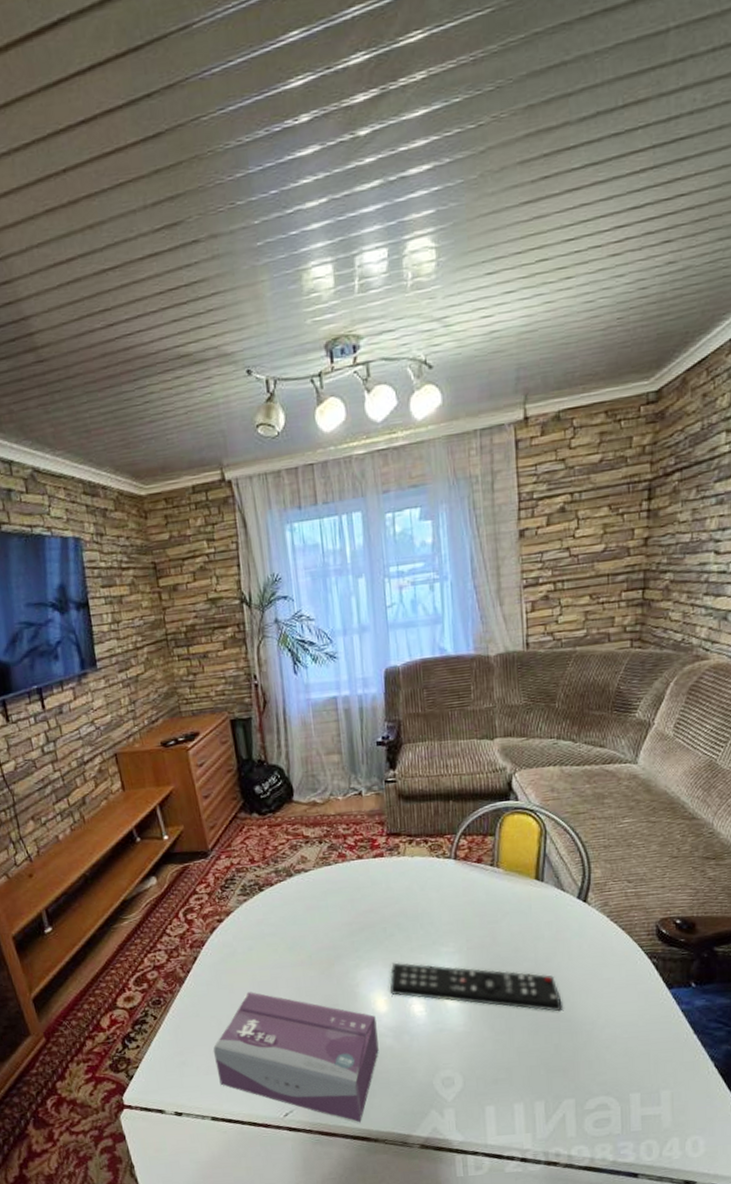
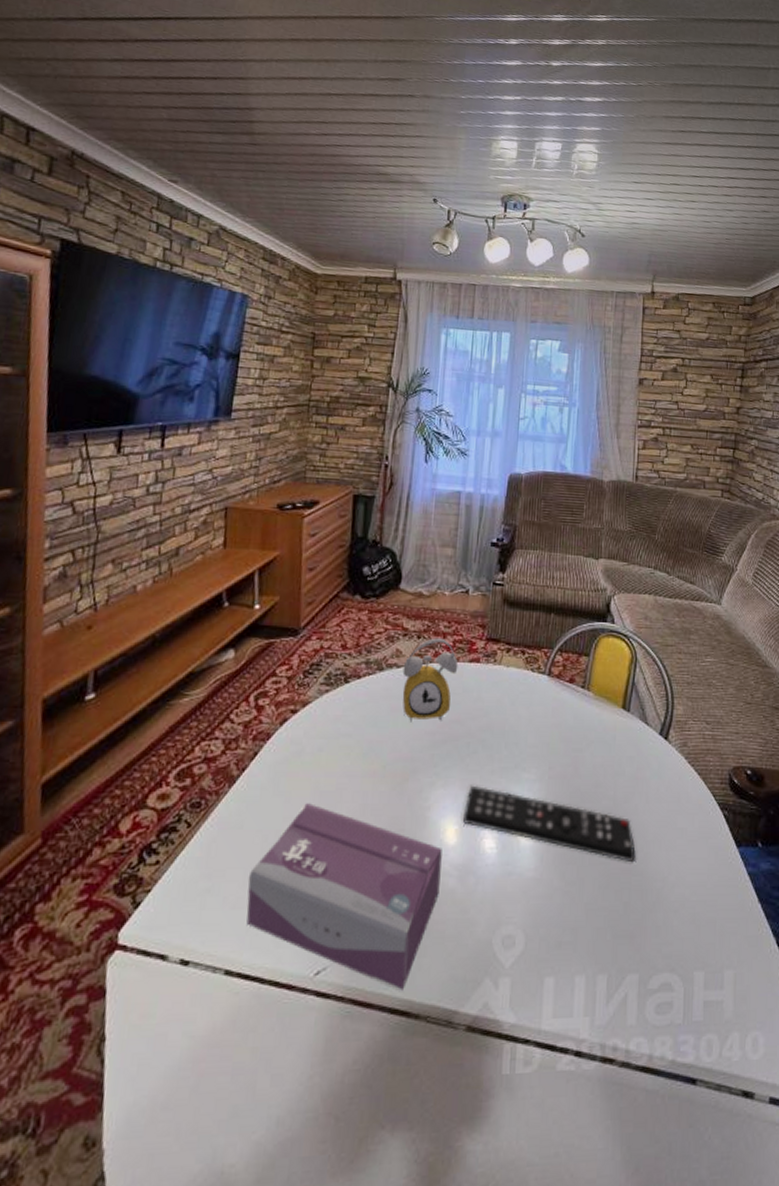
alarm clock: none [310,840,364,917] -> present [402,638,459,722]

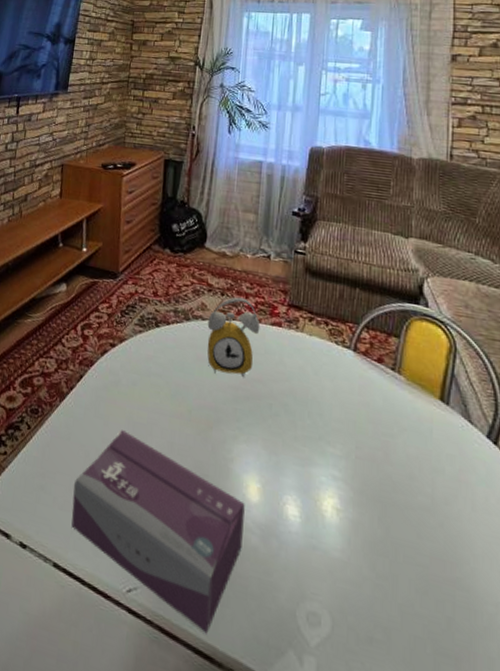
remote control: present [463,785,636,863] -> none [266,446,460,575]

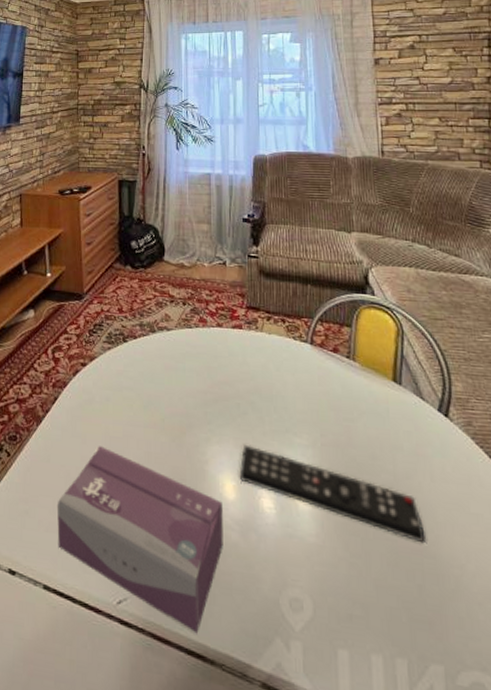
alarm clock: present [207,297,261,378] -> none [172,305,222,382]
remote control: none [266,446,460,575] -> present [240,444,425,544]

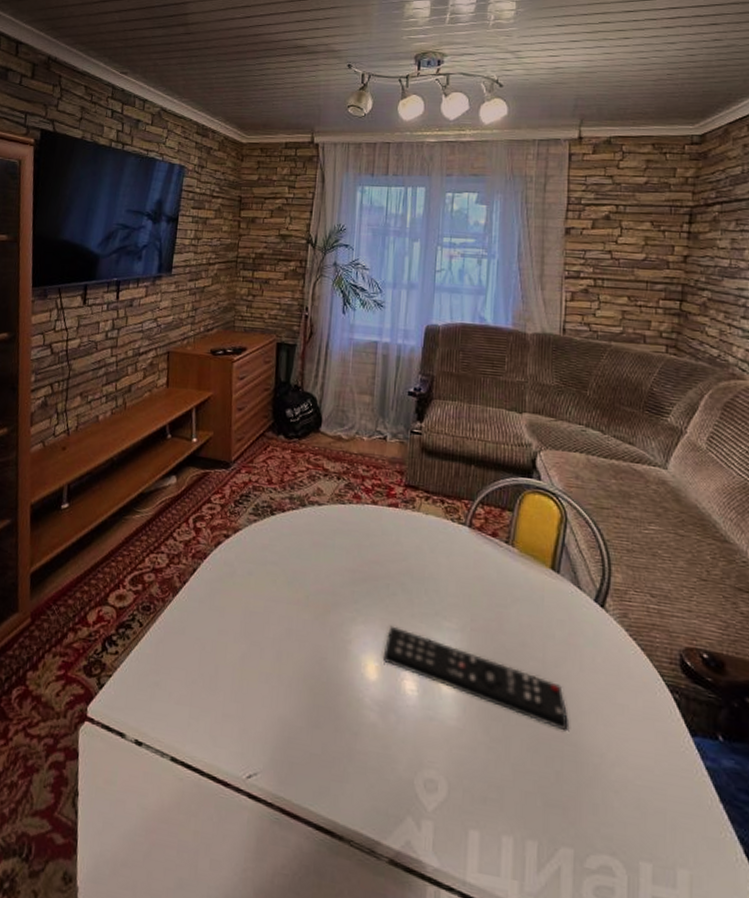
tissue box: present [57,446,223,636] -> none [188,620,364,812]

